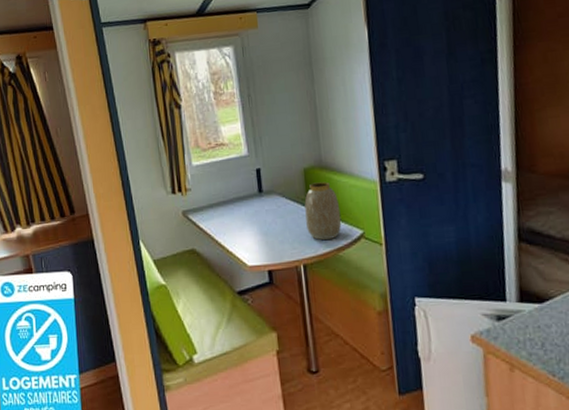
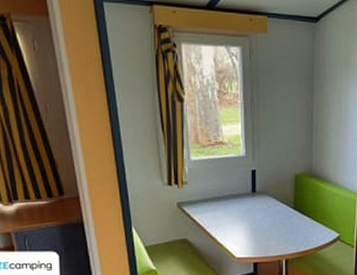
vase: present [304,182,342,241] -> none [291,188,323,240]

